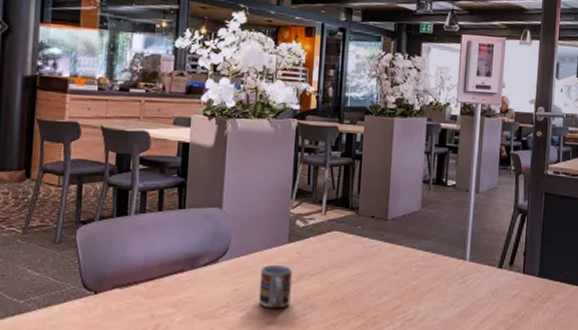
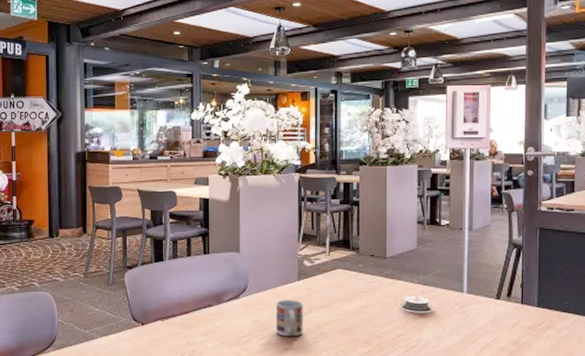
architectural model: none [397,261,435,283] -> present [399,294,435,313]

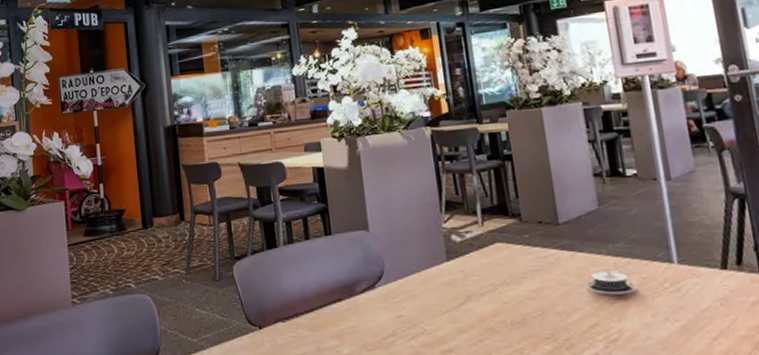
cup: present [275,299,303,337] -> none [422,285,463,335]

